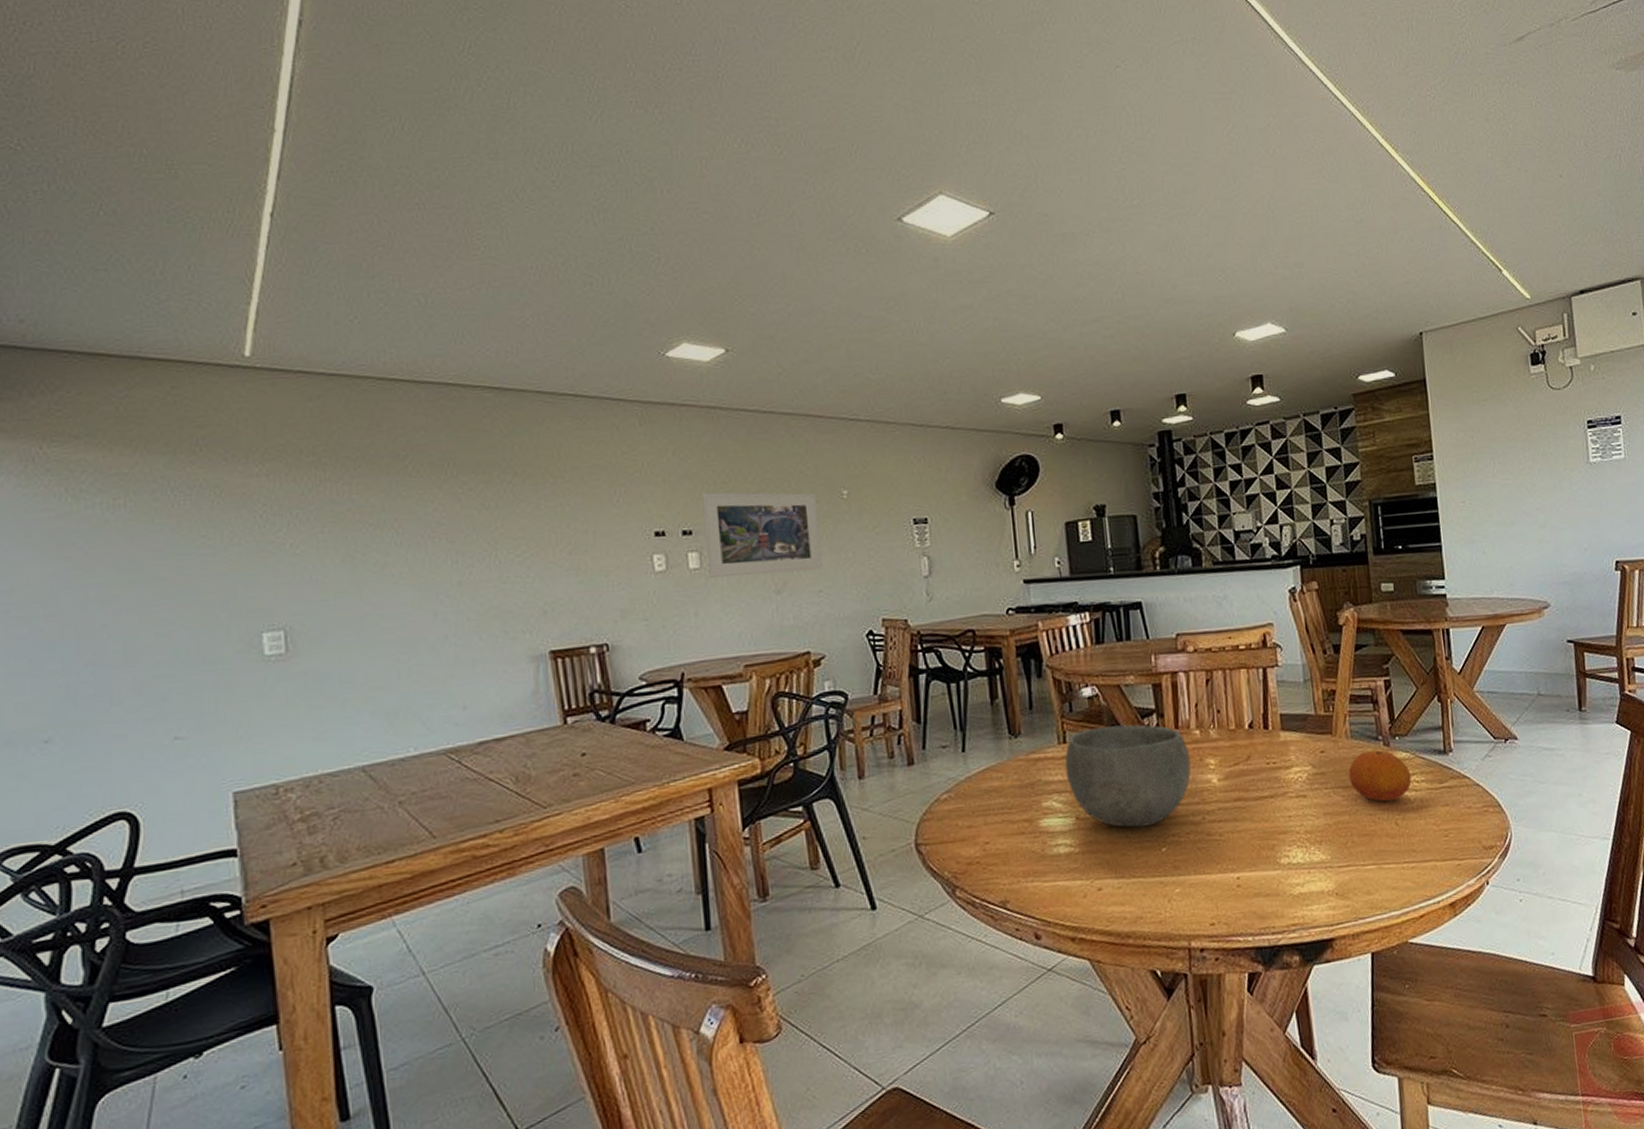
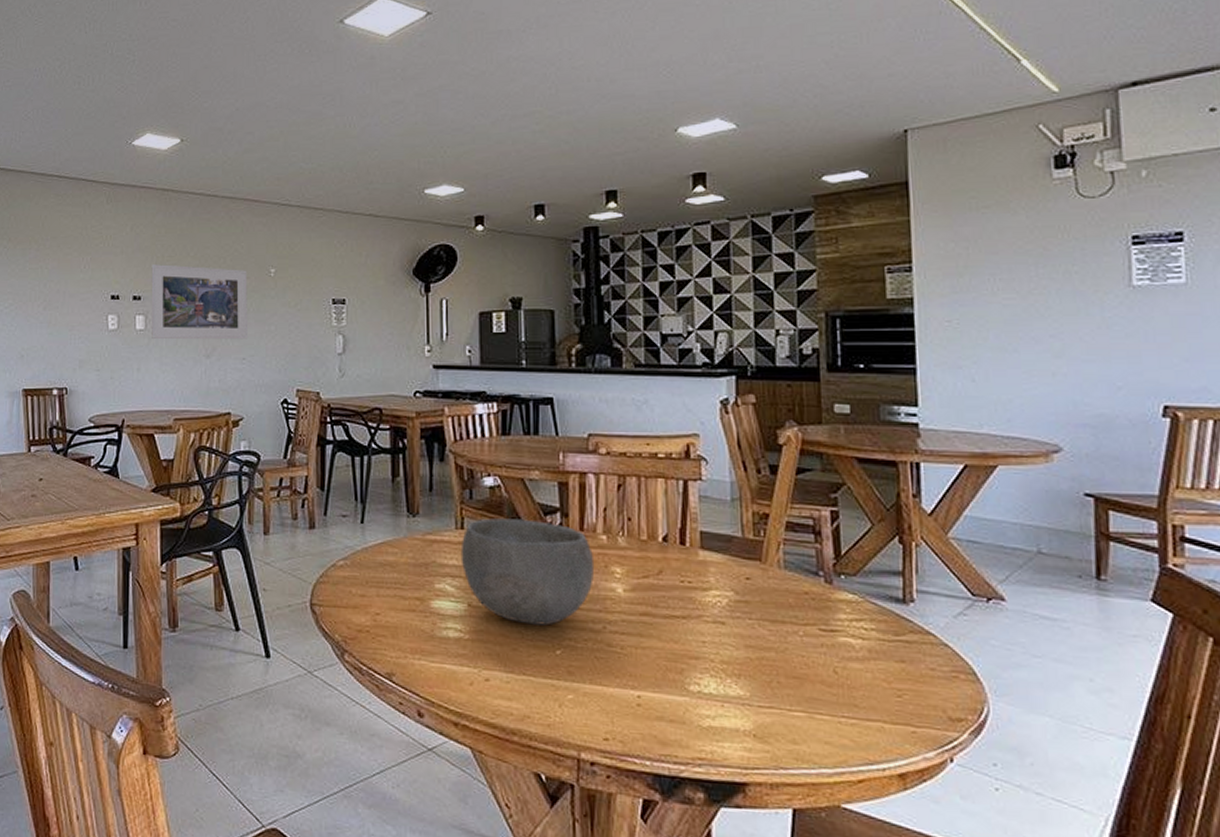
fruit: present [1348,750,1412,802] -> none [779,586,858,646]

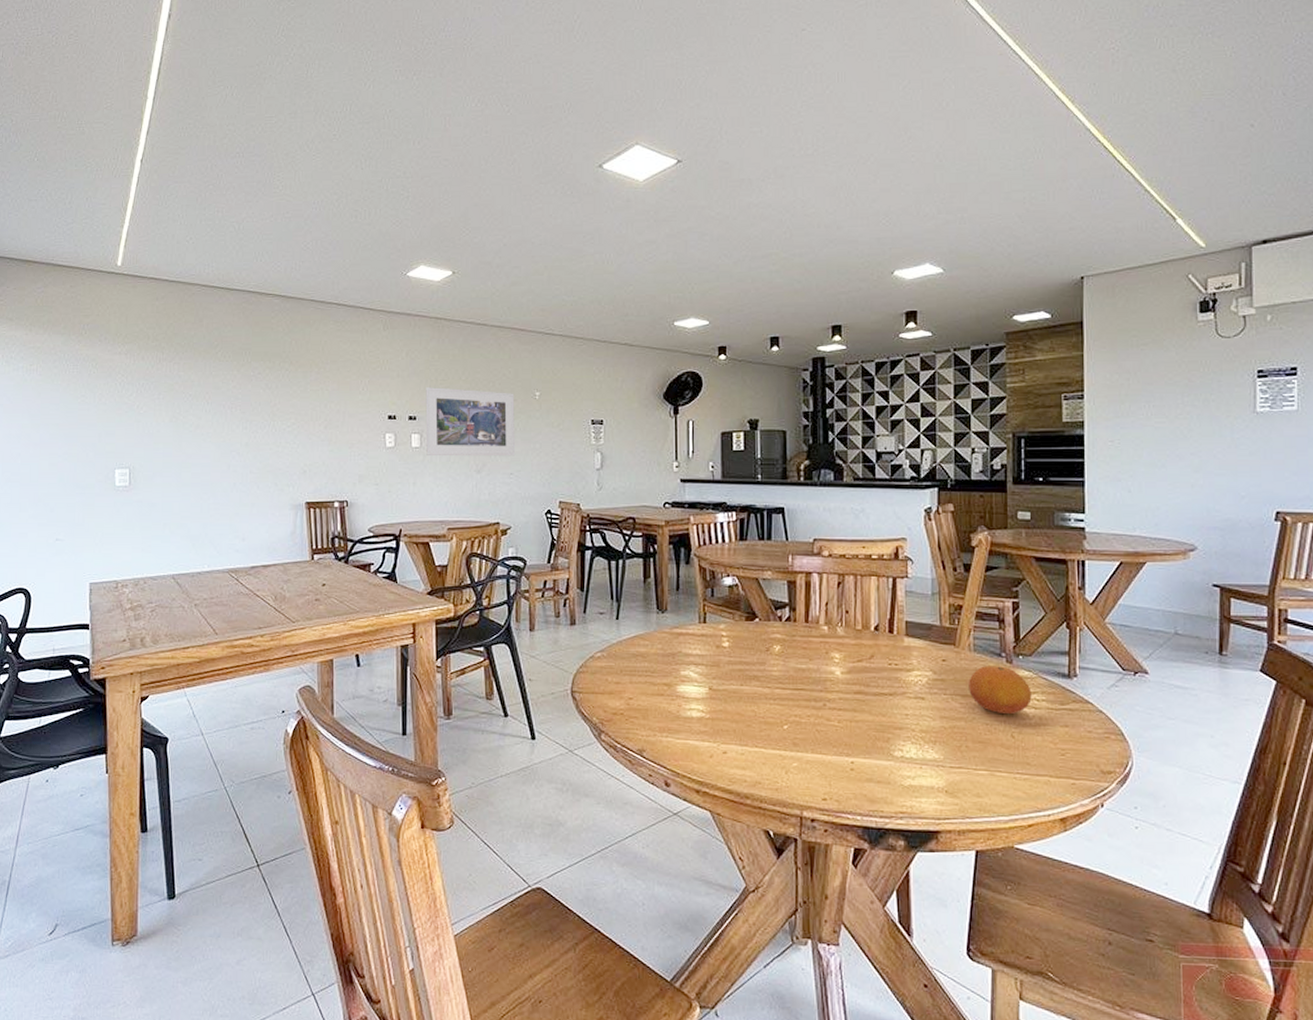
bowl: present [460,518,595,626] -> none [703,613,817,704]
fruit: none [779,586,858,646] -> present [969,666,1032,715]

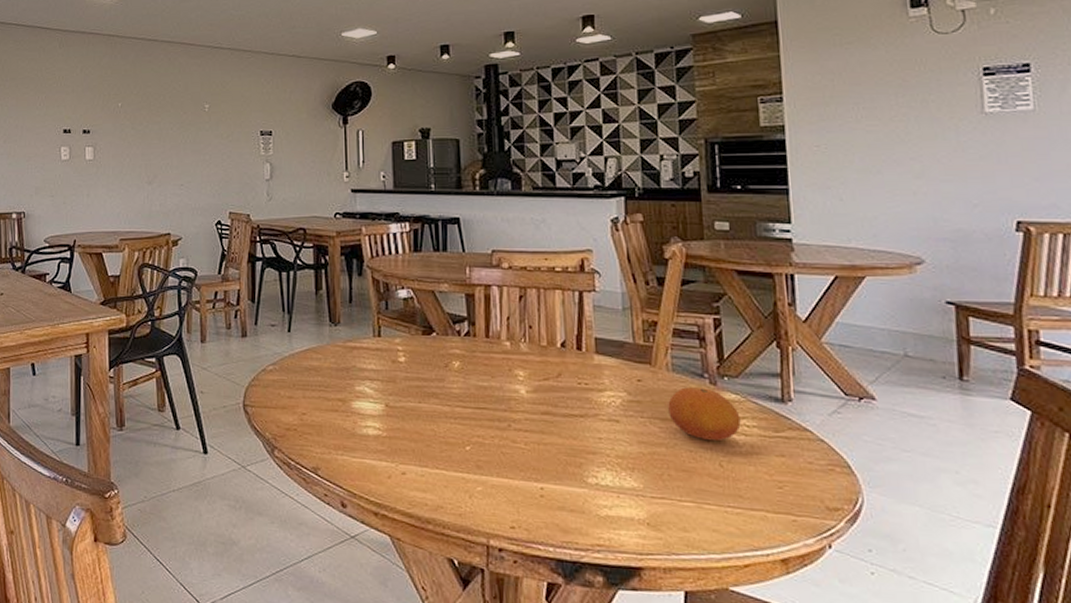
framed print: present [425,387,515,456] -> none [99,101,185,168]

